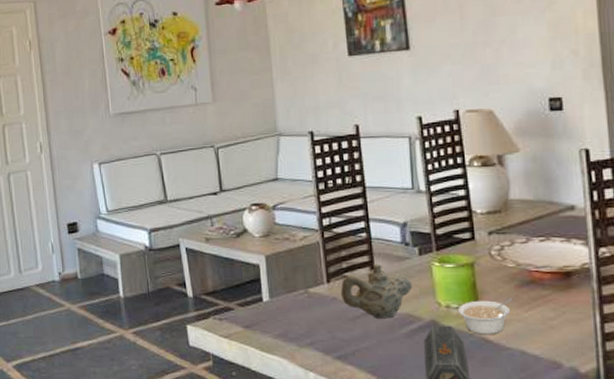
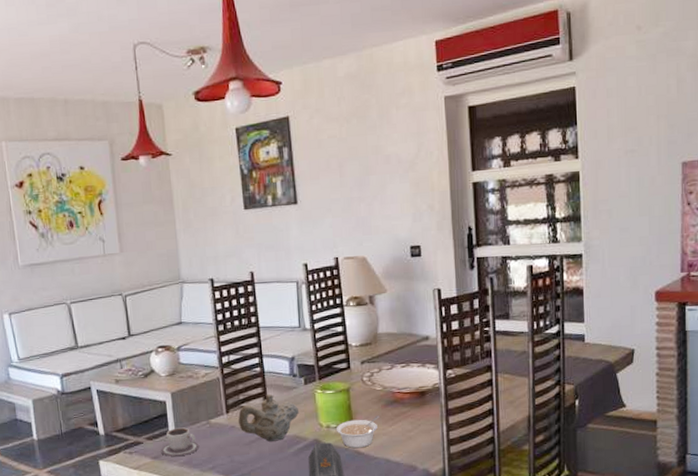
cup: none [253,295,297,327] -> present [161,427,200,456]

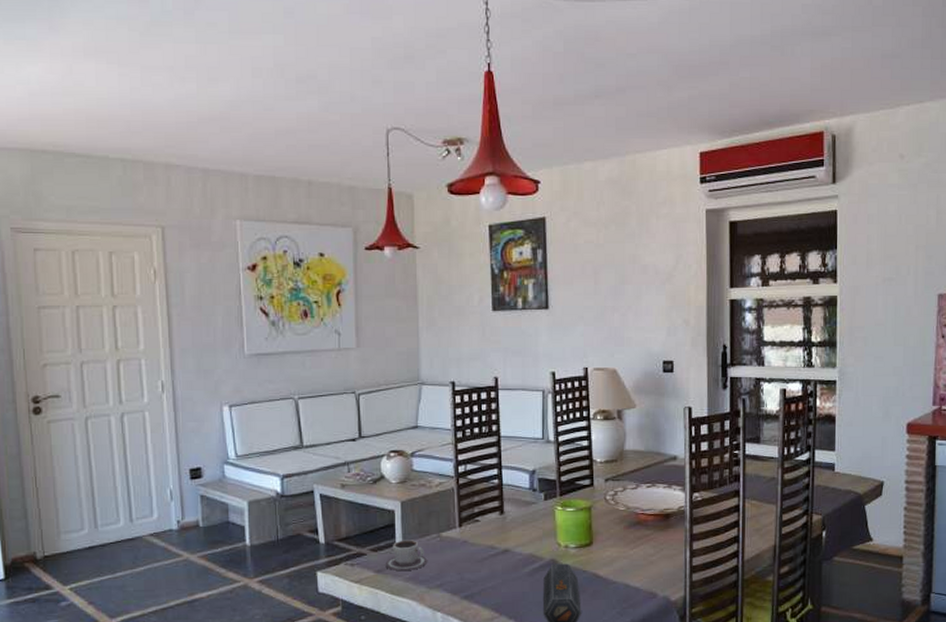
teapot: present [238,394,300,442] -> none [472,509,537,559]
legume: present [335,415,379,449] -> none [574,537,621,571]

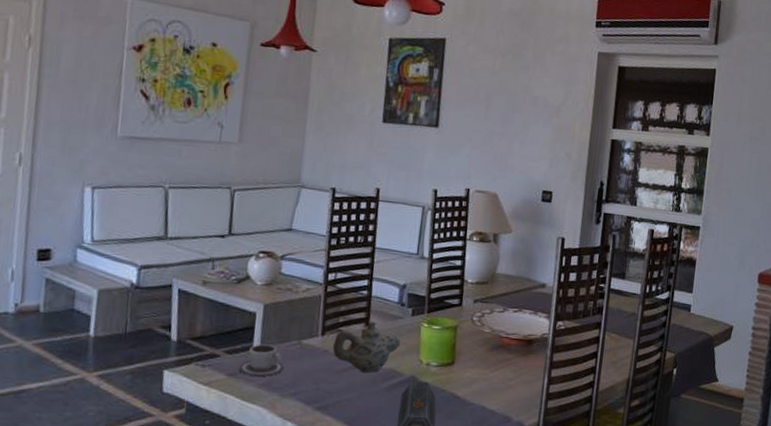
teapot: none [472,509,537,559] -> present [333,321,401,373]

